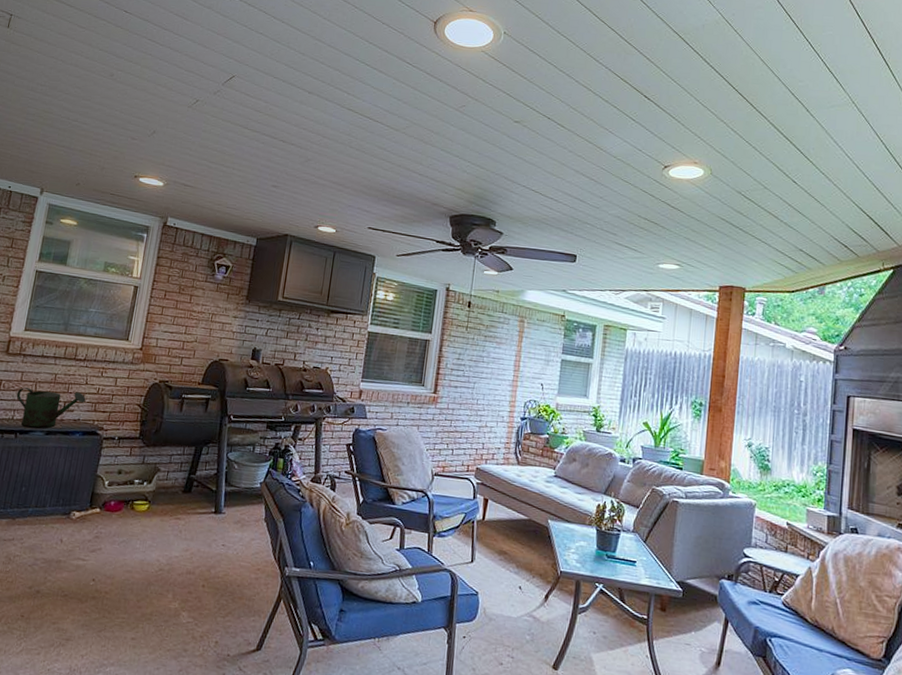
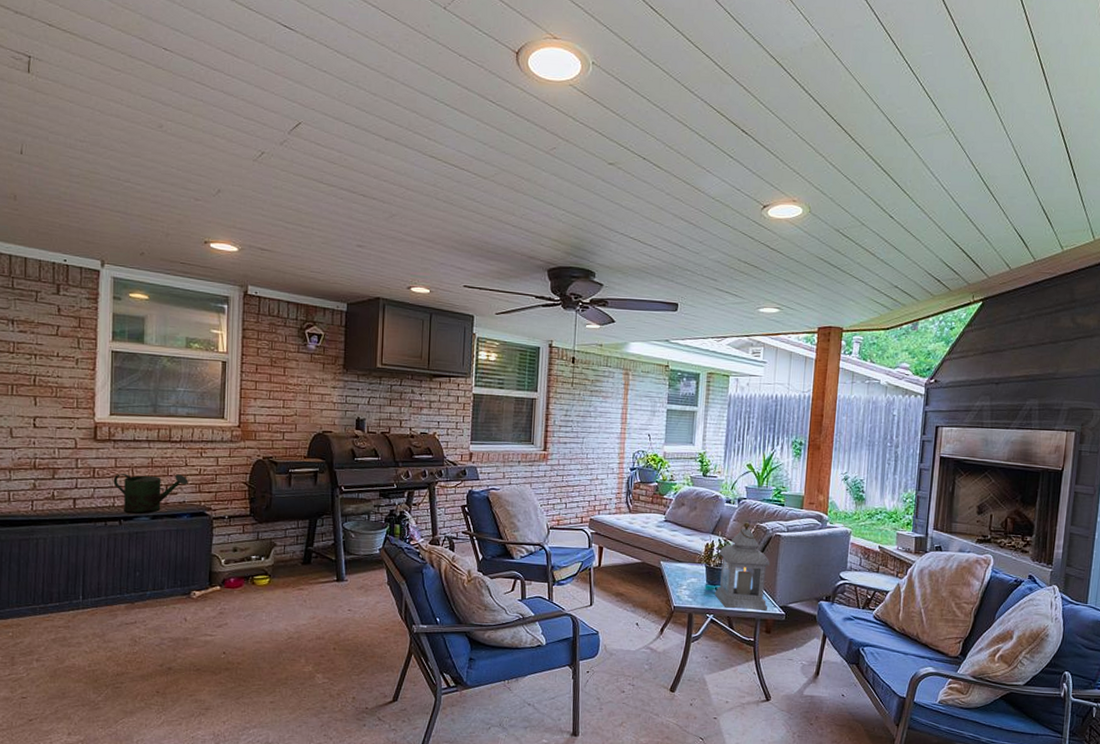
lantern: none [605,484,667,585] -> present [715,522,771,610]

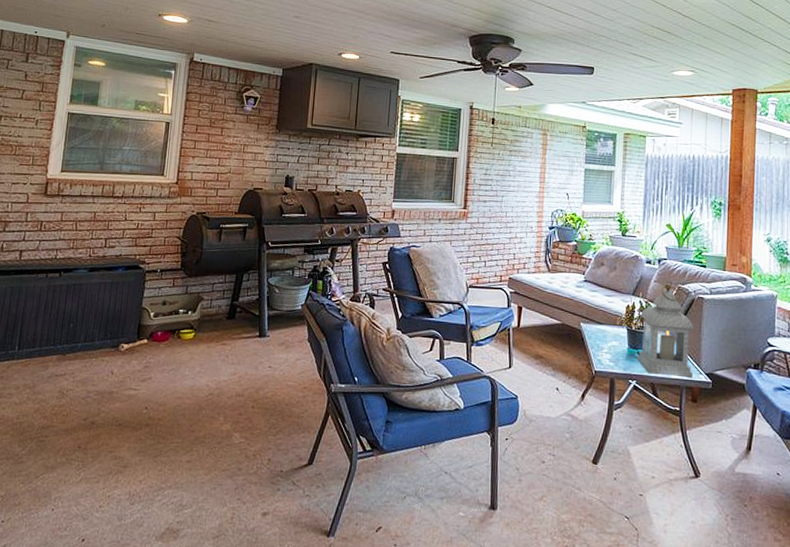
watering can: present [113,473,188,515] -> none [57,227,126,267]

